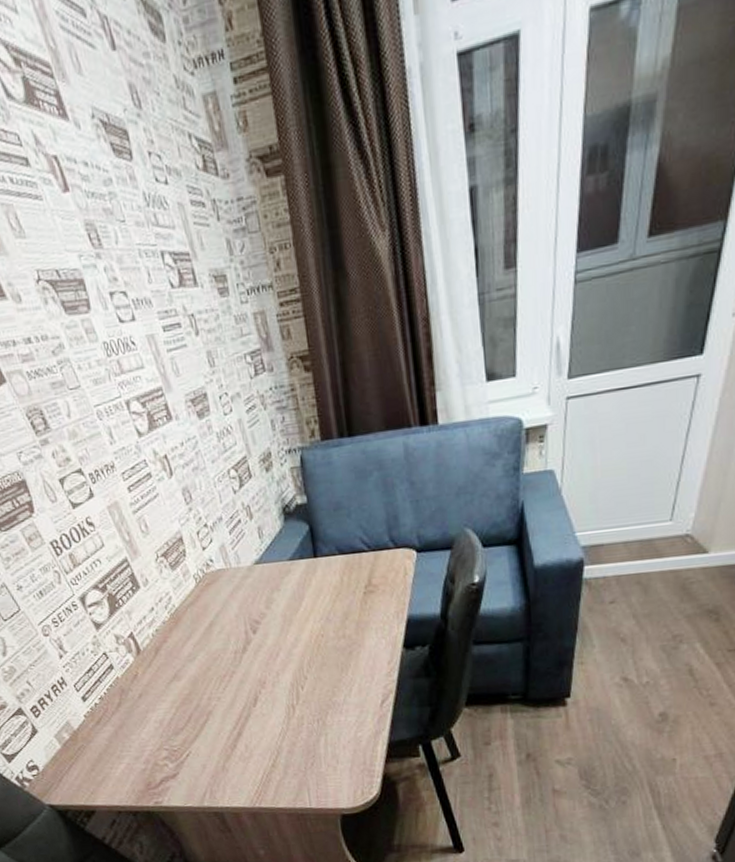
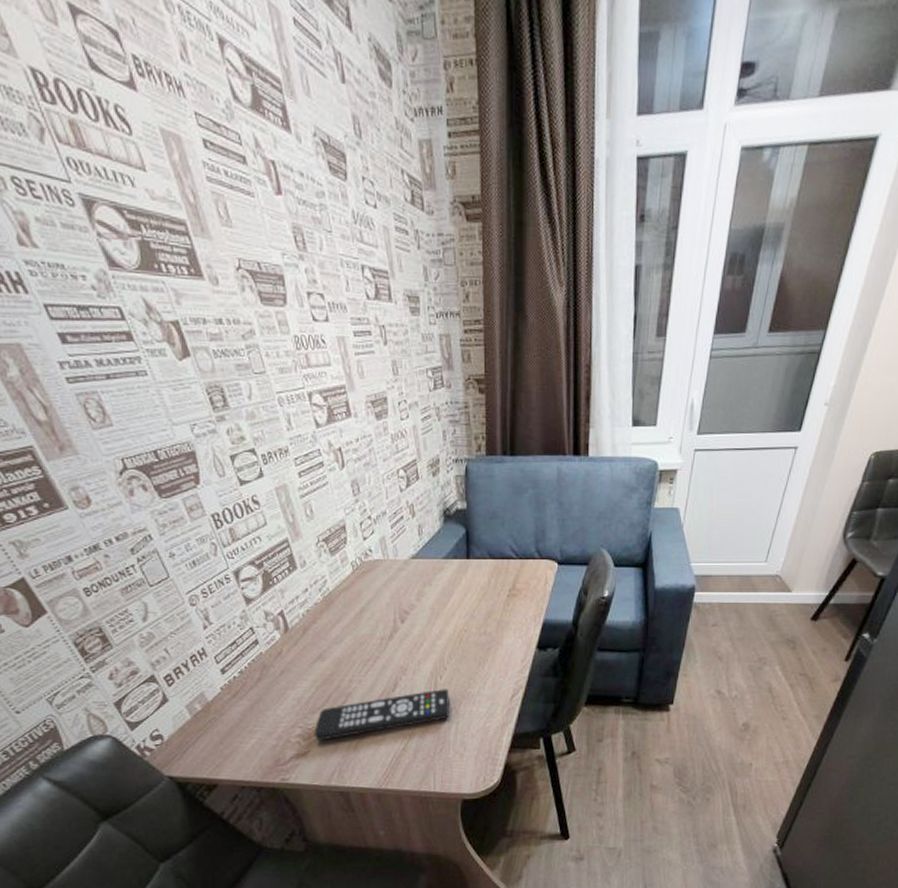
remote control: none [180,699,317,762] -> present [314,689,450,741]

